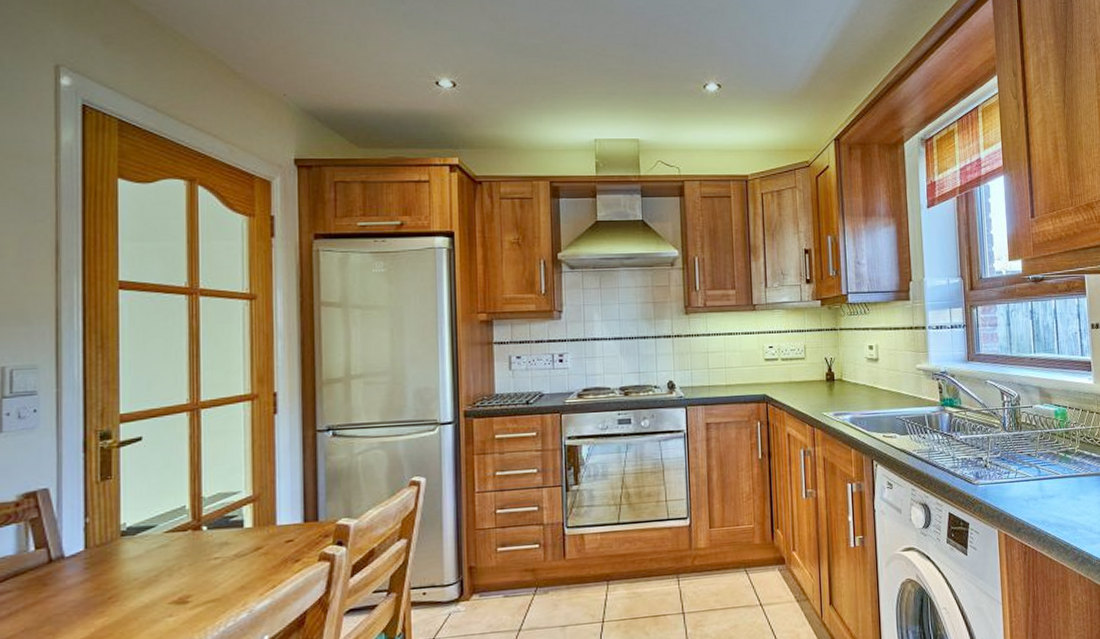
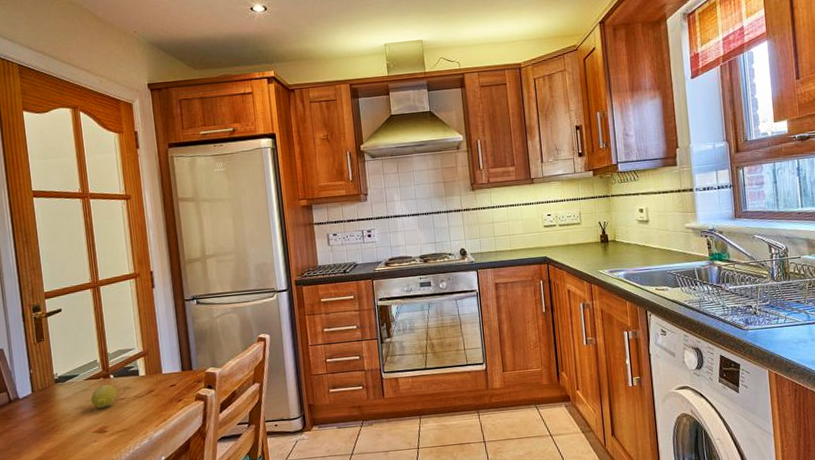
fruit: none [172,538,210,571] -> present [91,384,117,409]

